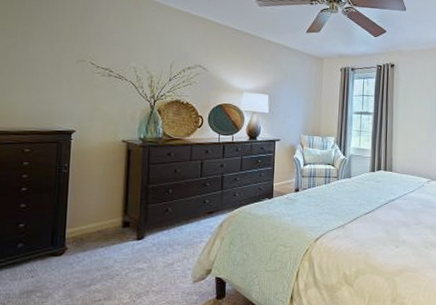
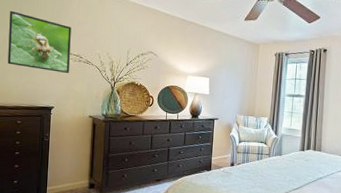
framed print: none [11,14,99,91] -> present [7,11,72,74]

